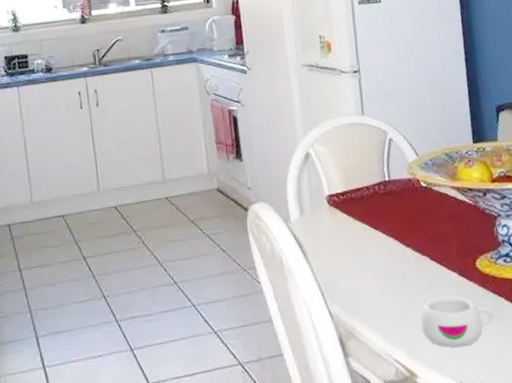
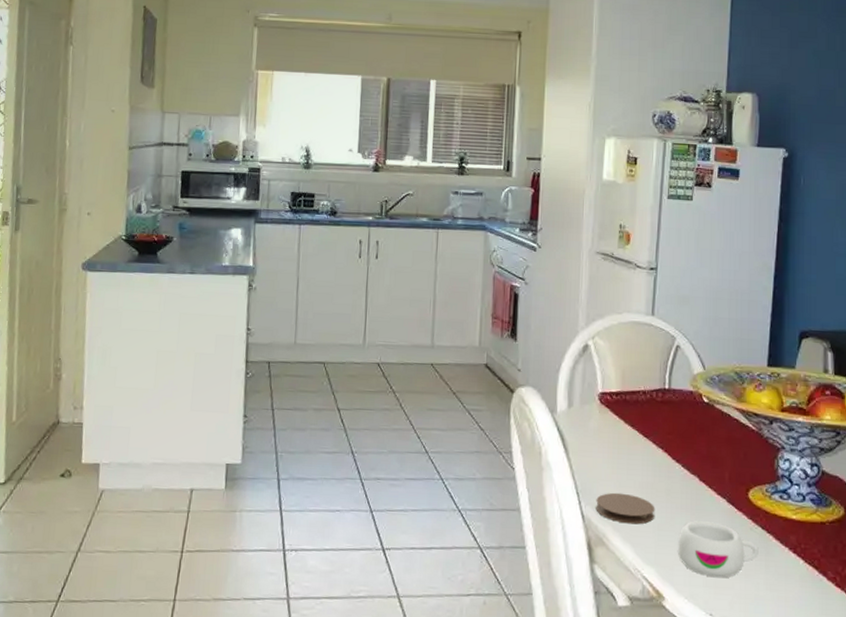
coaster: none [340,285,396,314] -> present [596,492,655,525]

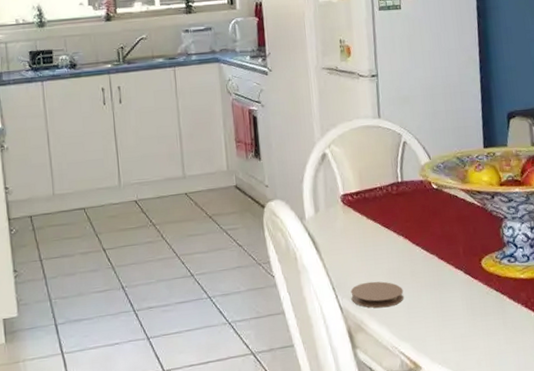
mug: present [677,521,759,578] -> none [426,293,496,342]

